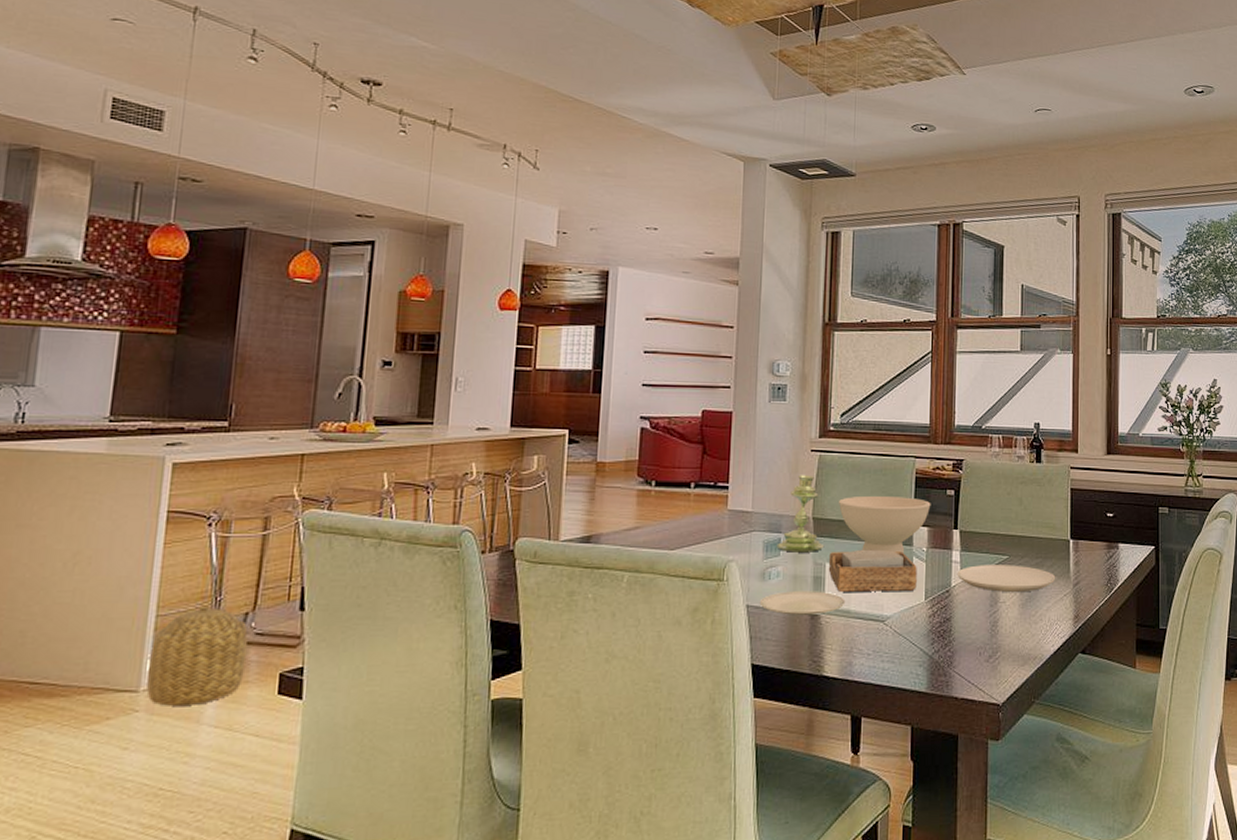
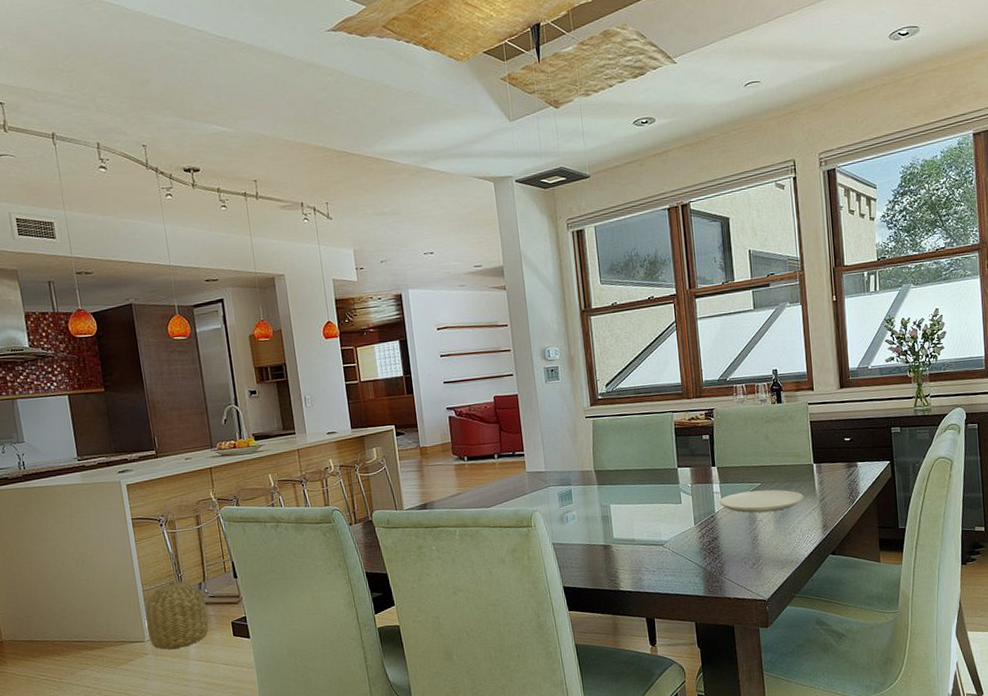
plate: present [759,591,846,615] -> none [562,527,630,548]
candlestick: present [776,474,825,553] -> none [569,437,607,500]
napkin holder: present [828,549,917,592] -> none [611,489,686,526]
bowl: present [838,495,931,554] -> none [613,445,691,492]

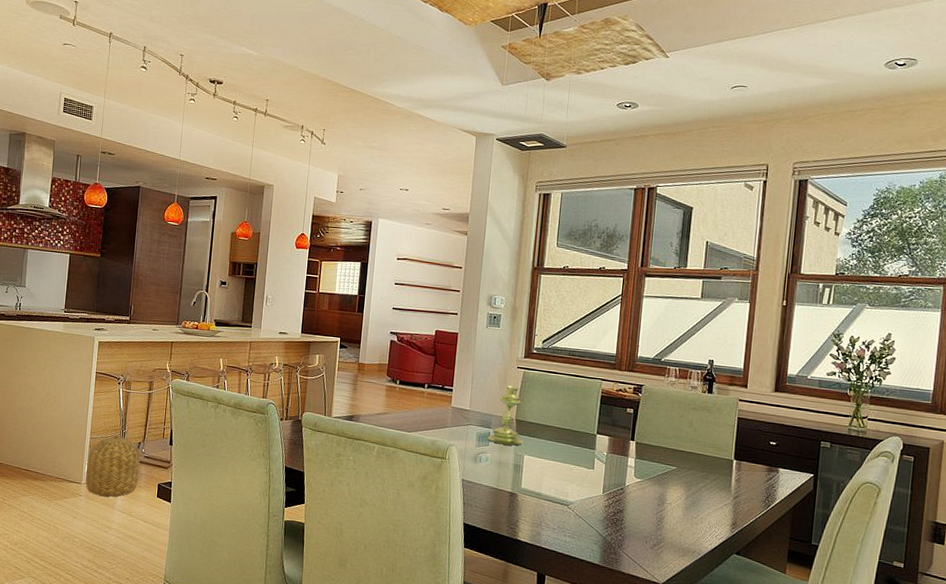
candlestick: none [569,437,607,500] -> present [487,385,524,446]
plate: present [718,489,804,513] -> none [631,471,718,498]

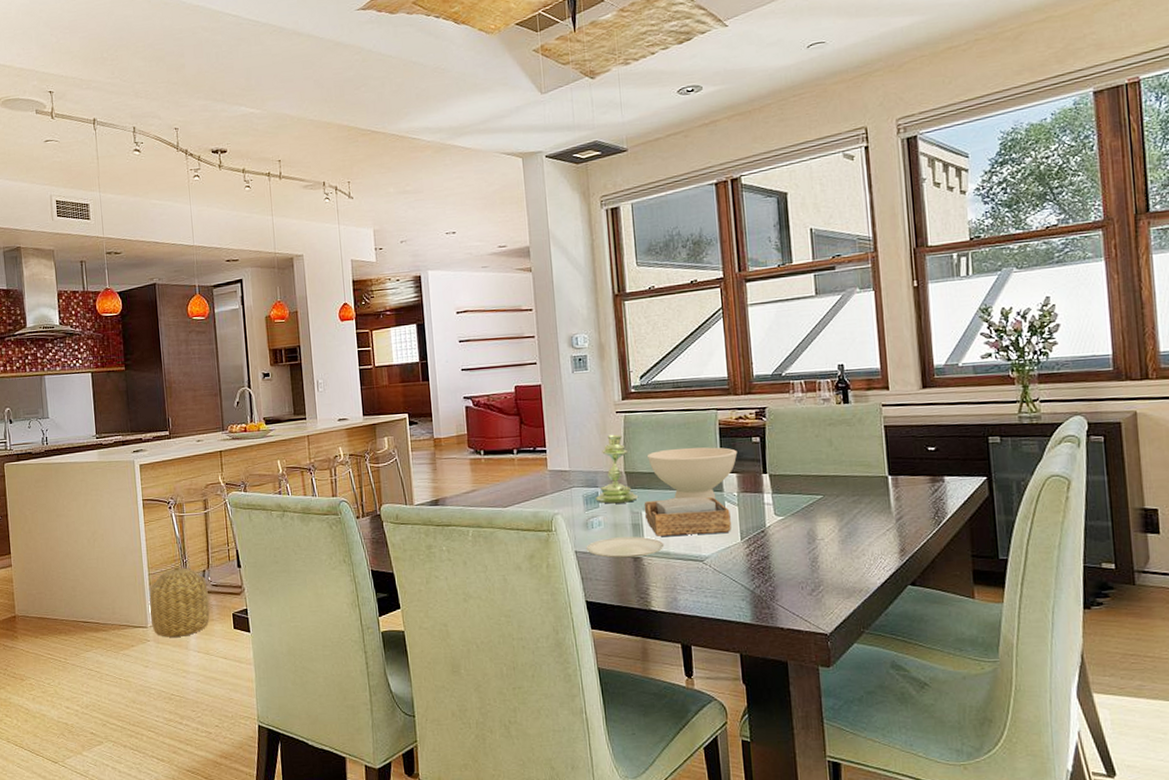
plate: none [471,472,538,493] -> present [586,536,665,559]
napkin holder: none [526,447,598,485] -> present [644,496,731,536]
bowl: none [536,406,613,456] -> present [646,447,738,500]

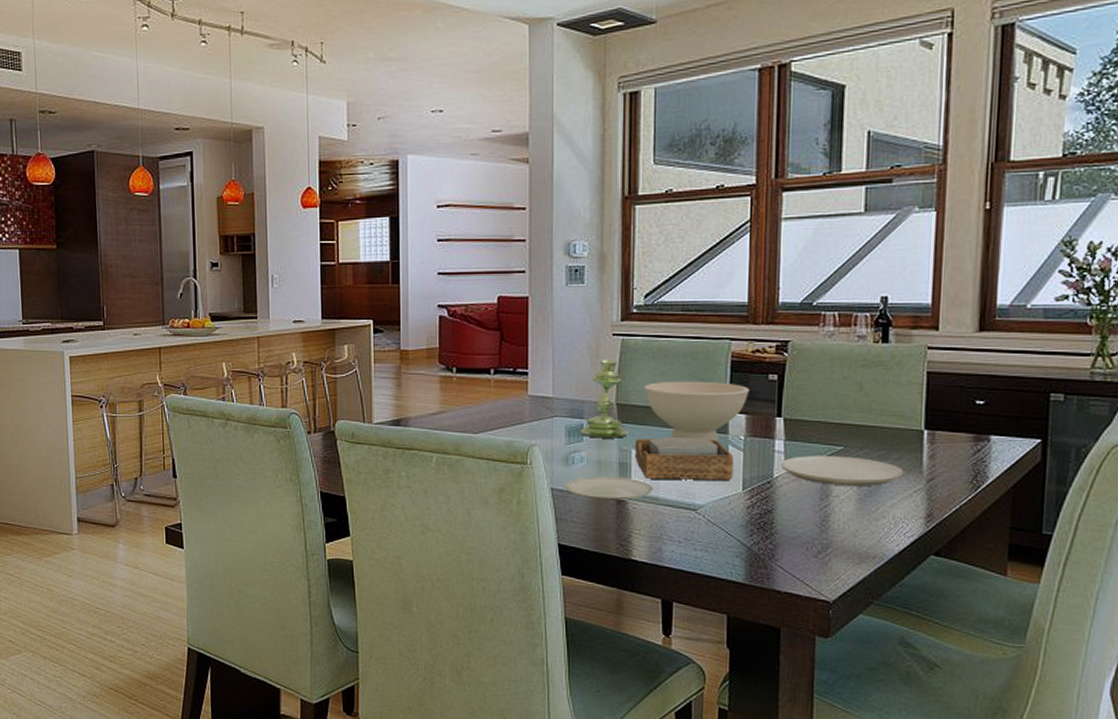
basket: present [149,566,210,637] -> none [76,471,141,547]
plate: none [770,503,876,530] -> present [780,456,904,487]

